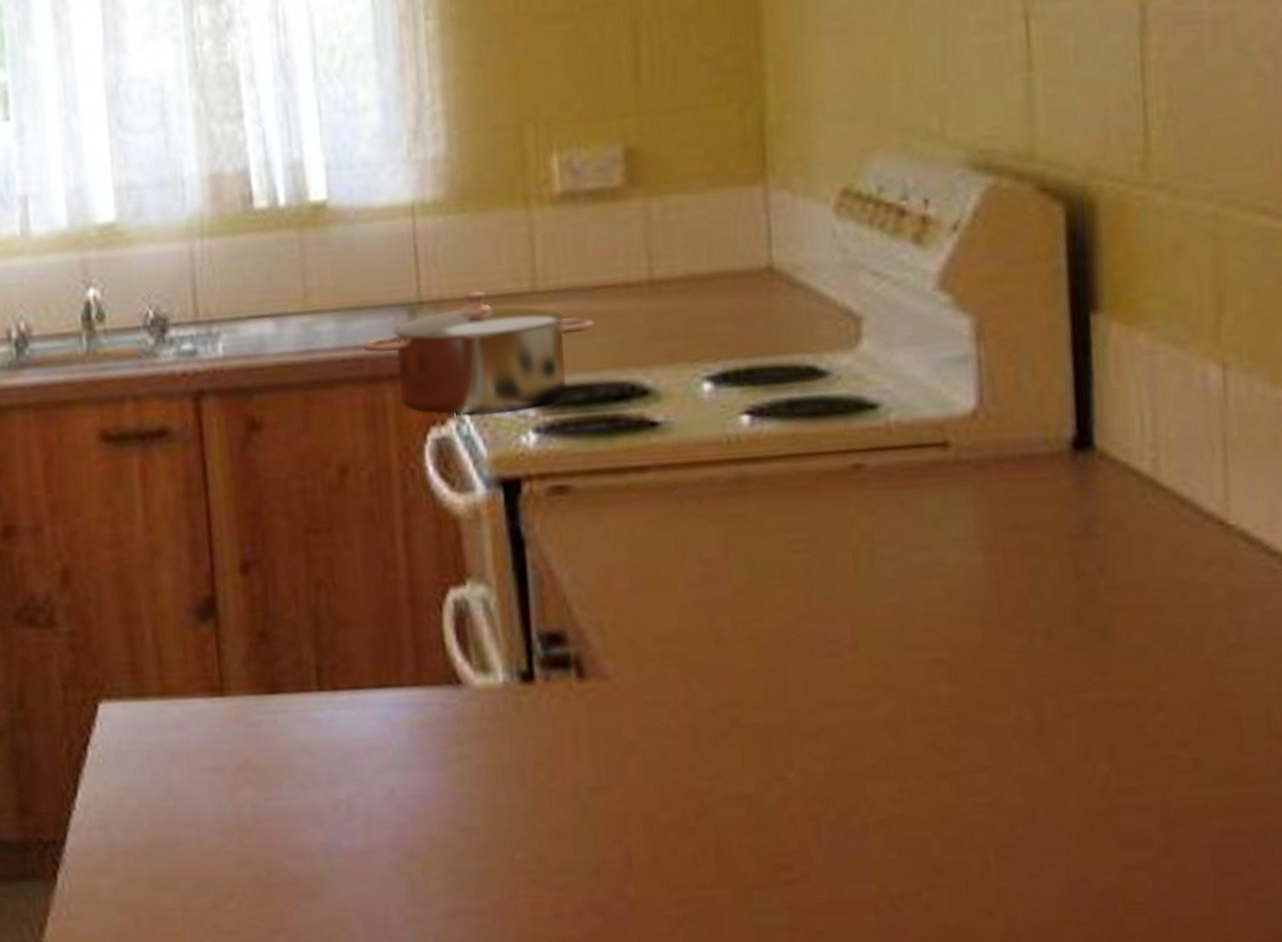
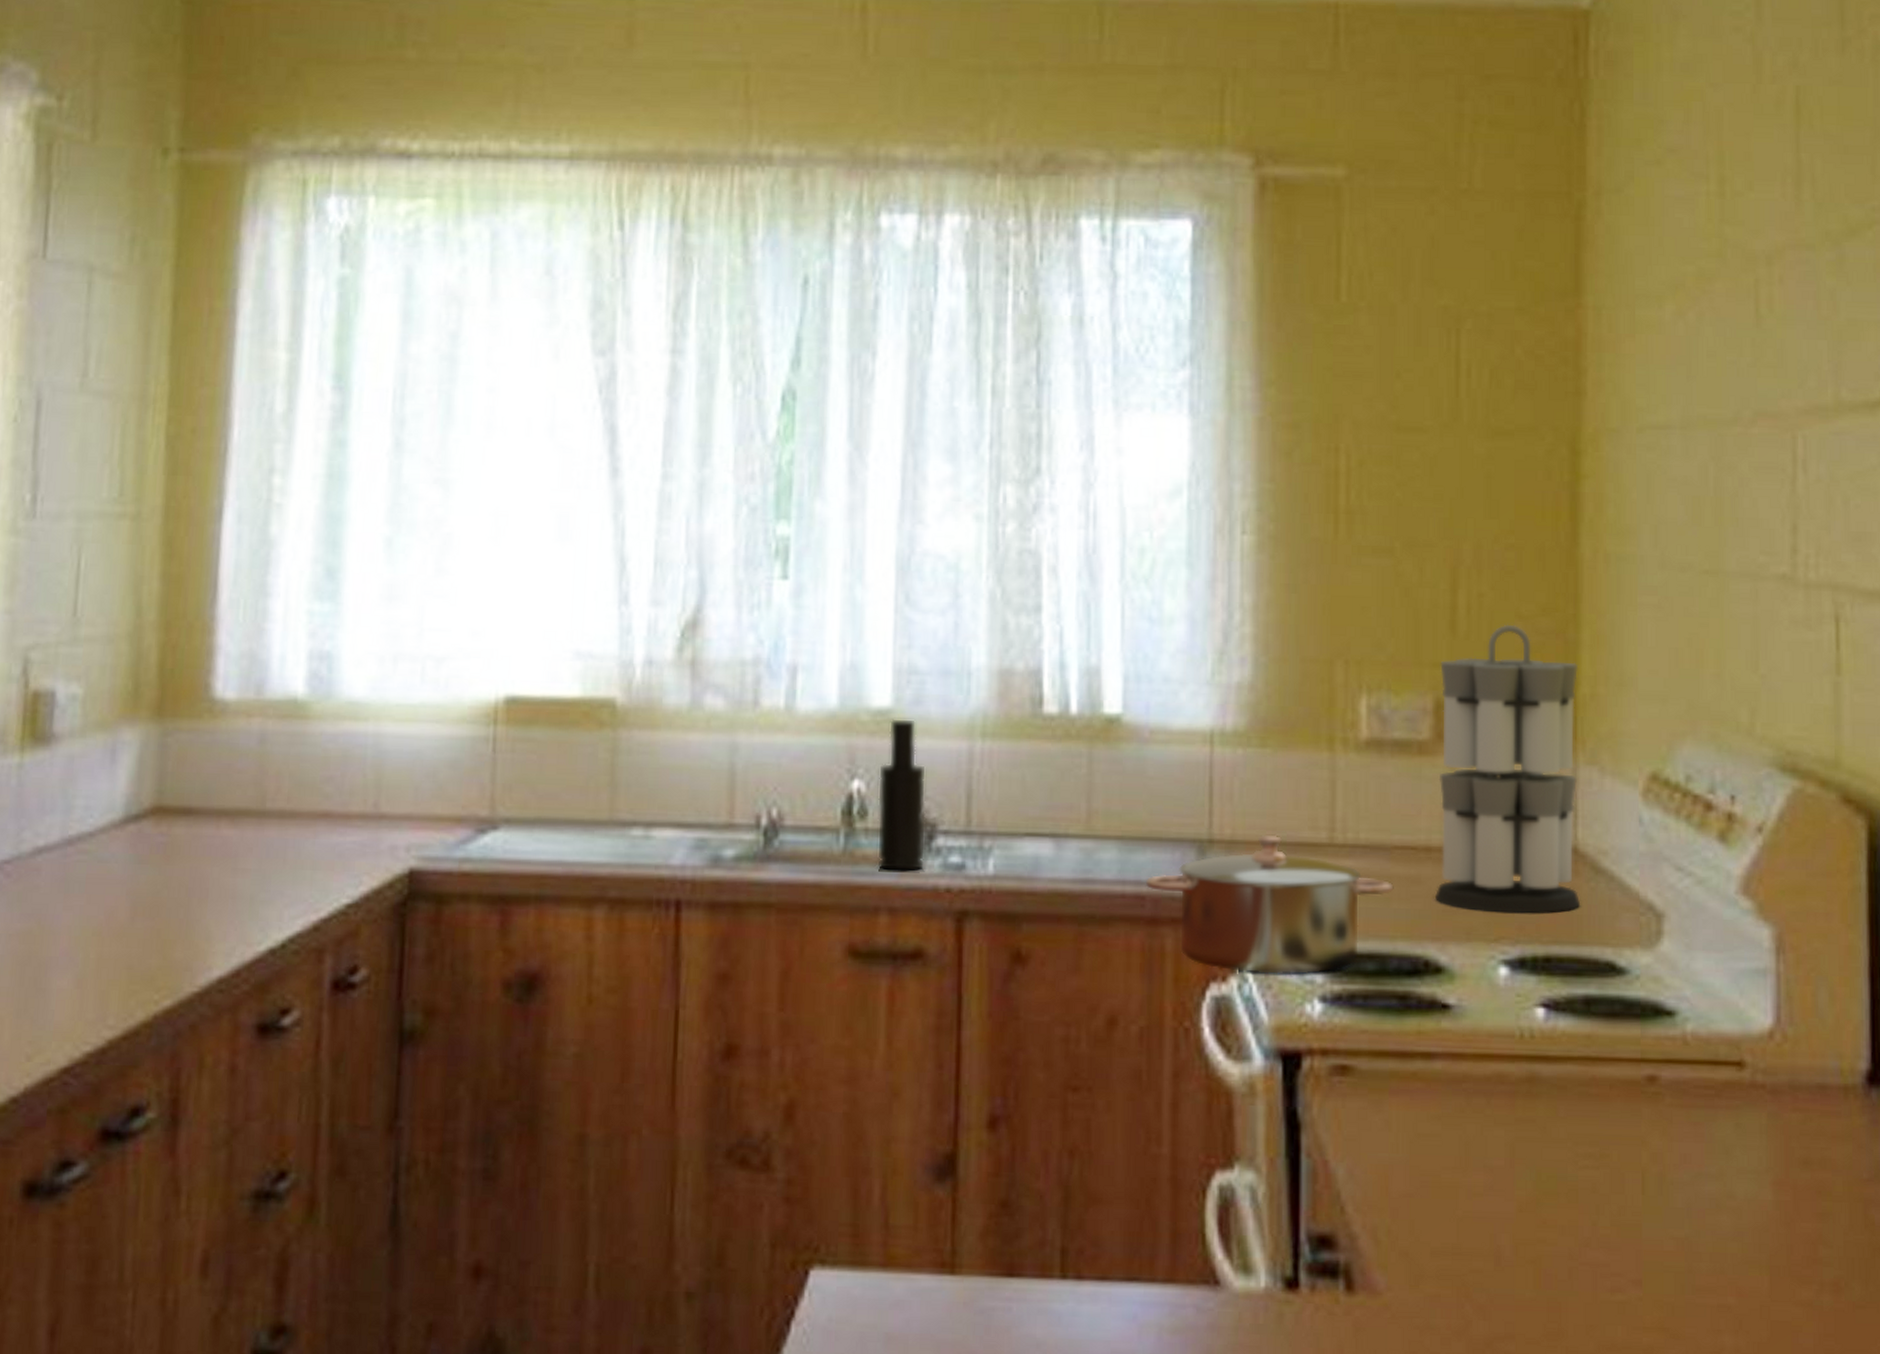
soap dispenser: none [110,228,161,364] -> present [876,718,927,872]
spice rack: none [627,67,779,335] -> present [1435,624,1581,913]

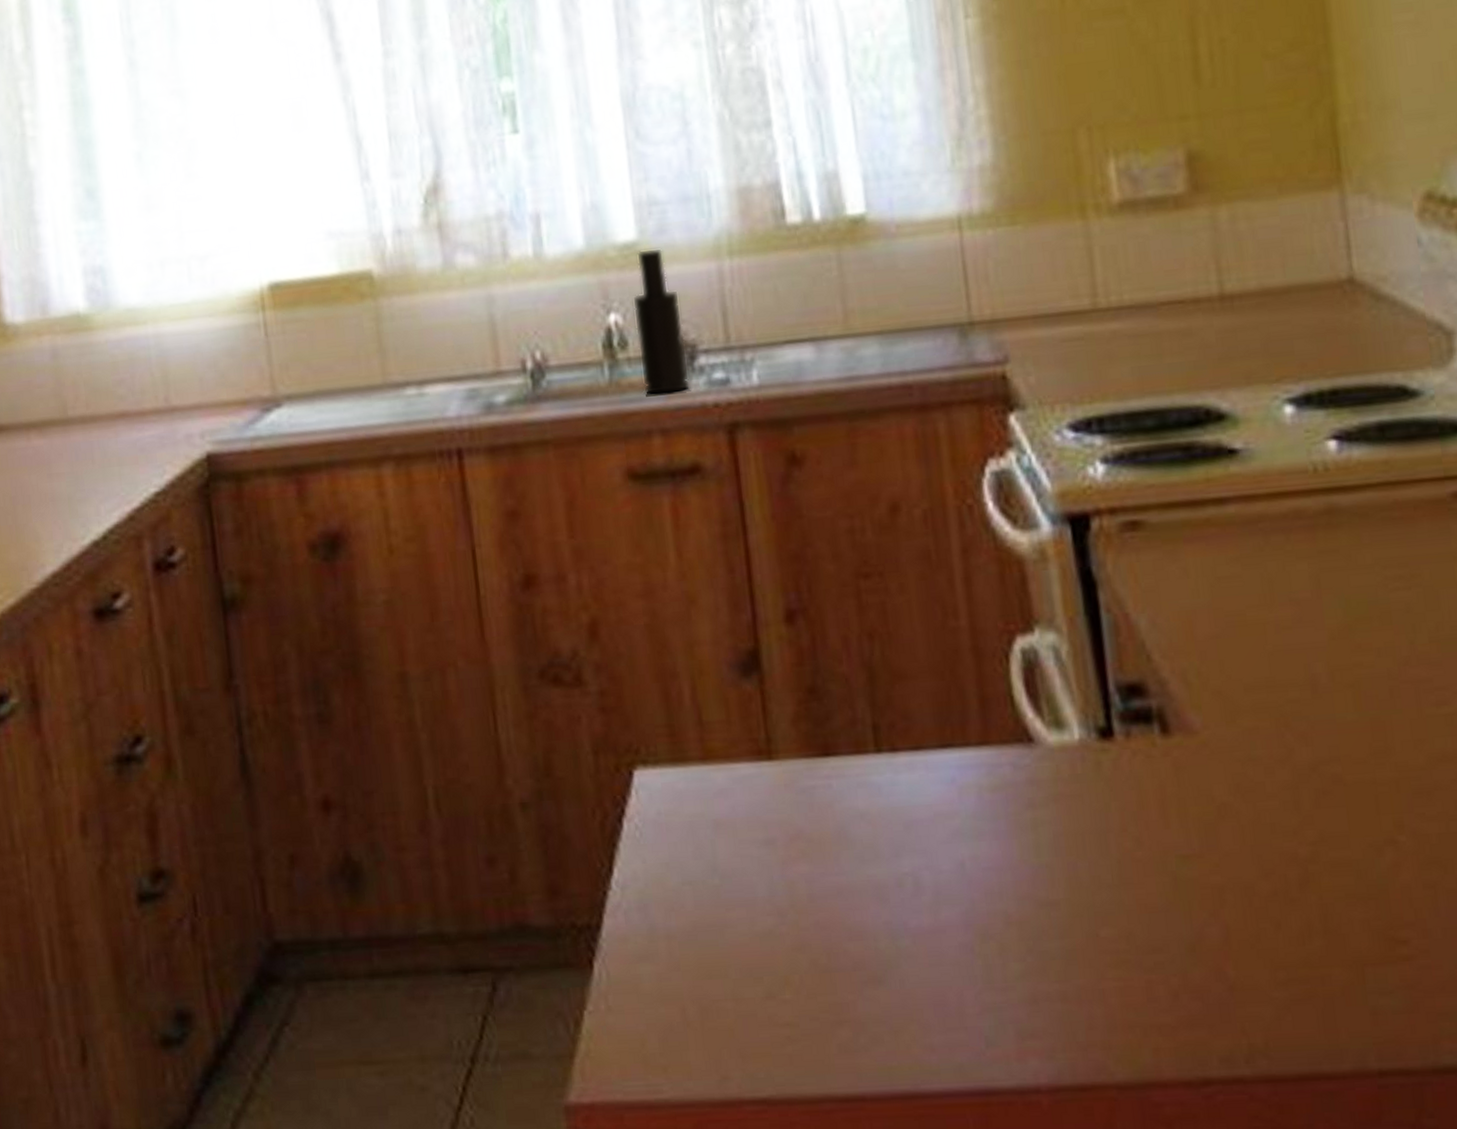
cooking pot: present [1145,834,1394,974] -> none [910,308,1165,445]
spice rack: present [1435,624,1581,913] -> none [1187,64,1364,354]

